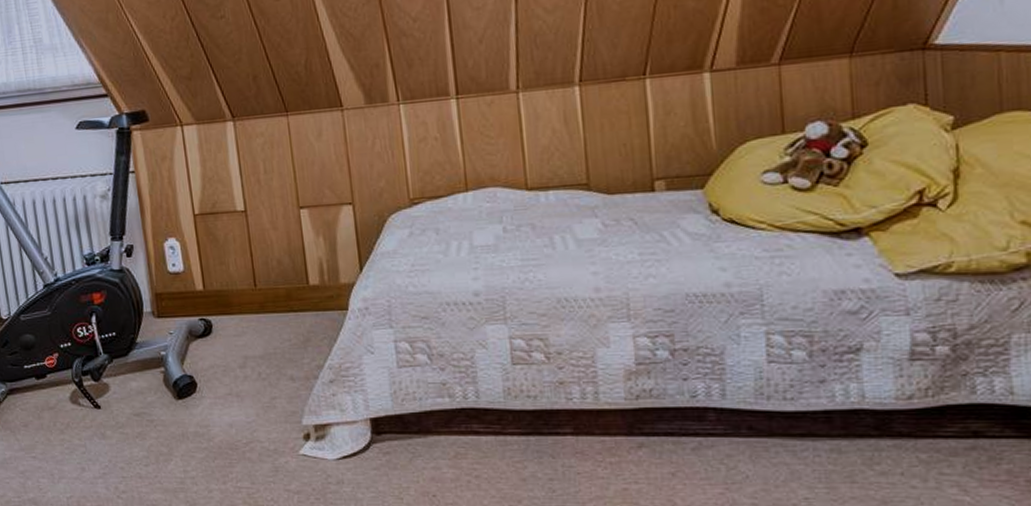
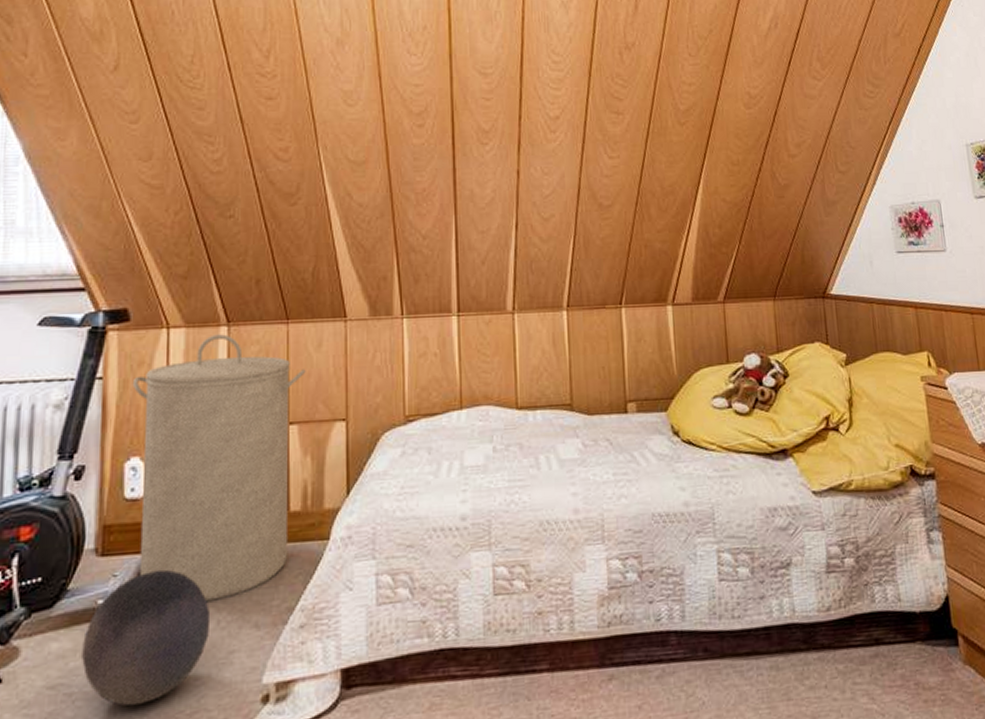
ball: none [154,330,253,433] -> present [82,569,211,706]
laundry hamper: none [159,128,312,357] -> present [132,334,306,601]

